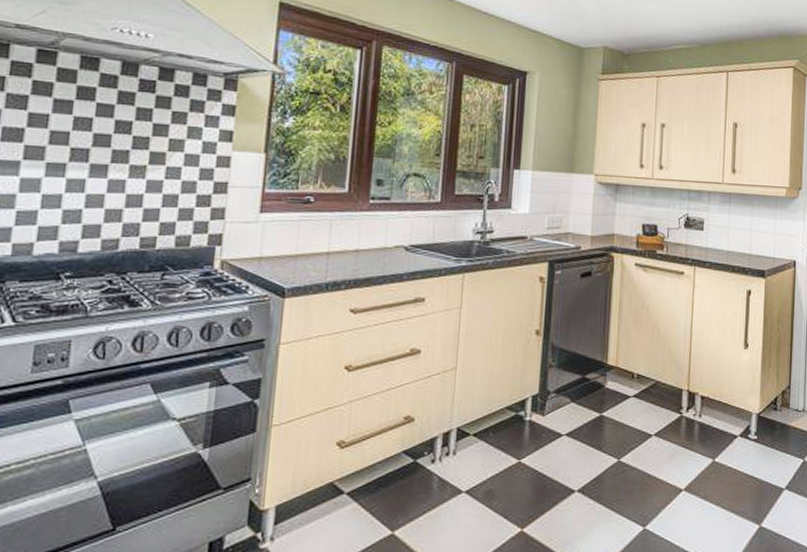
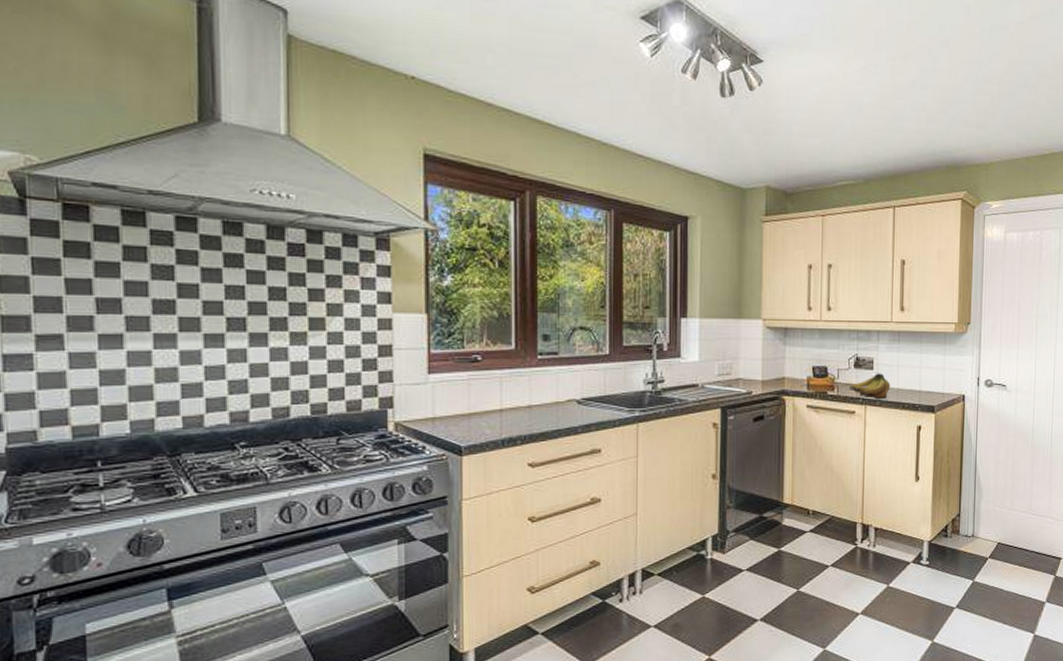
fruit: none [679,234,721,262] -> present [849,373,891,400]

